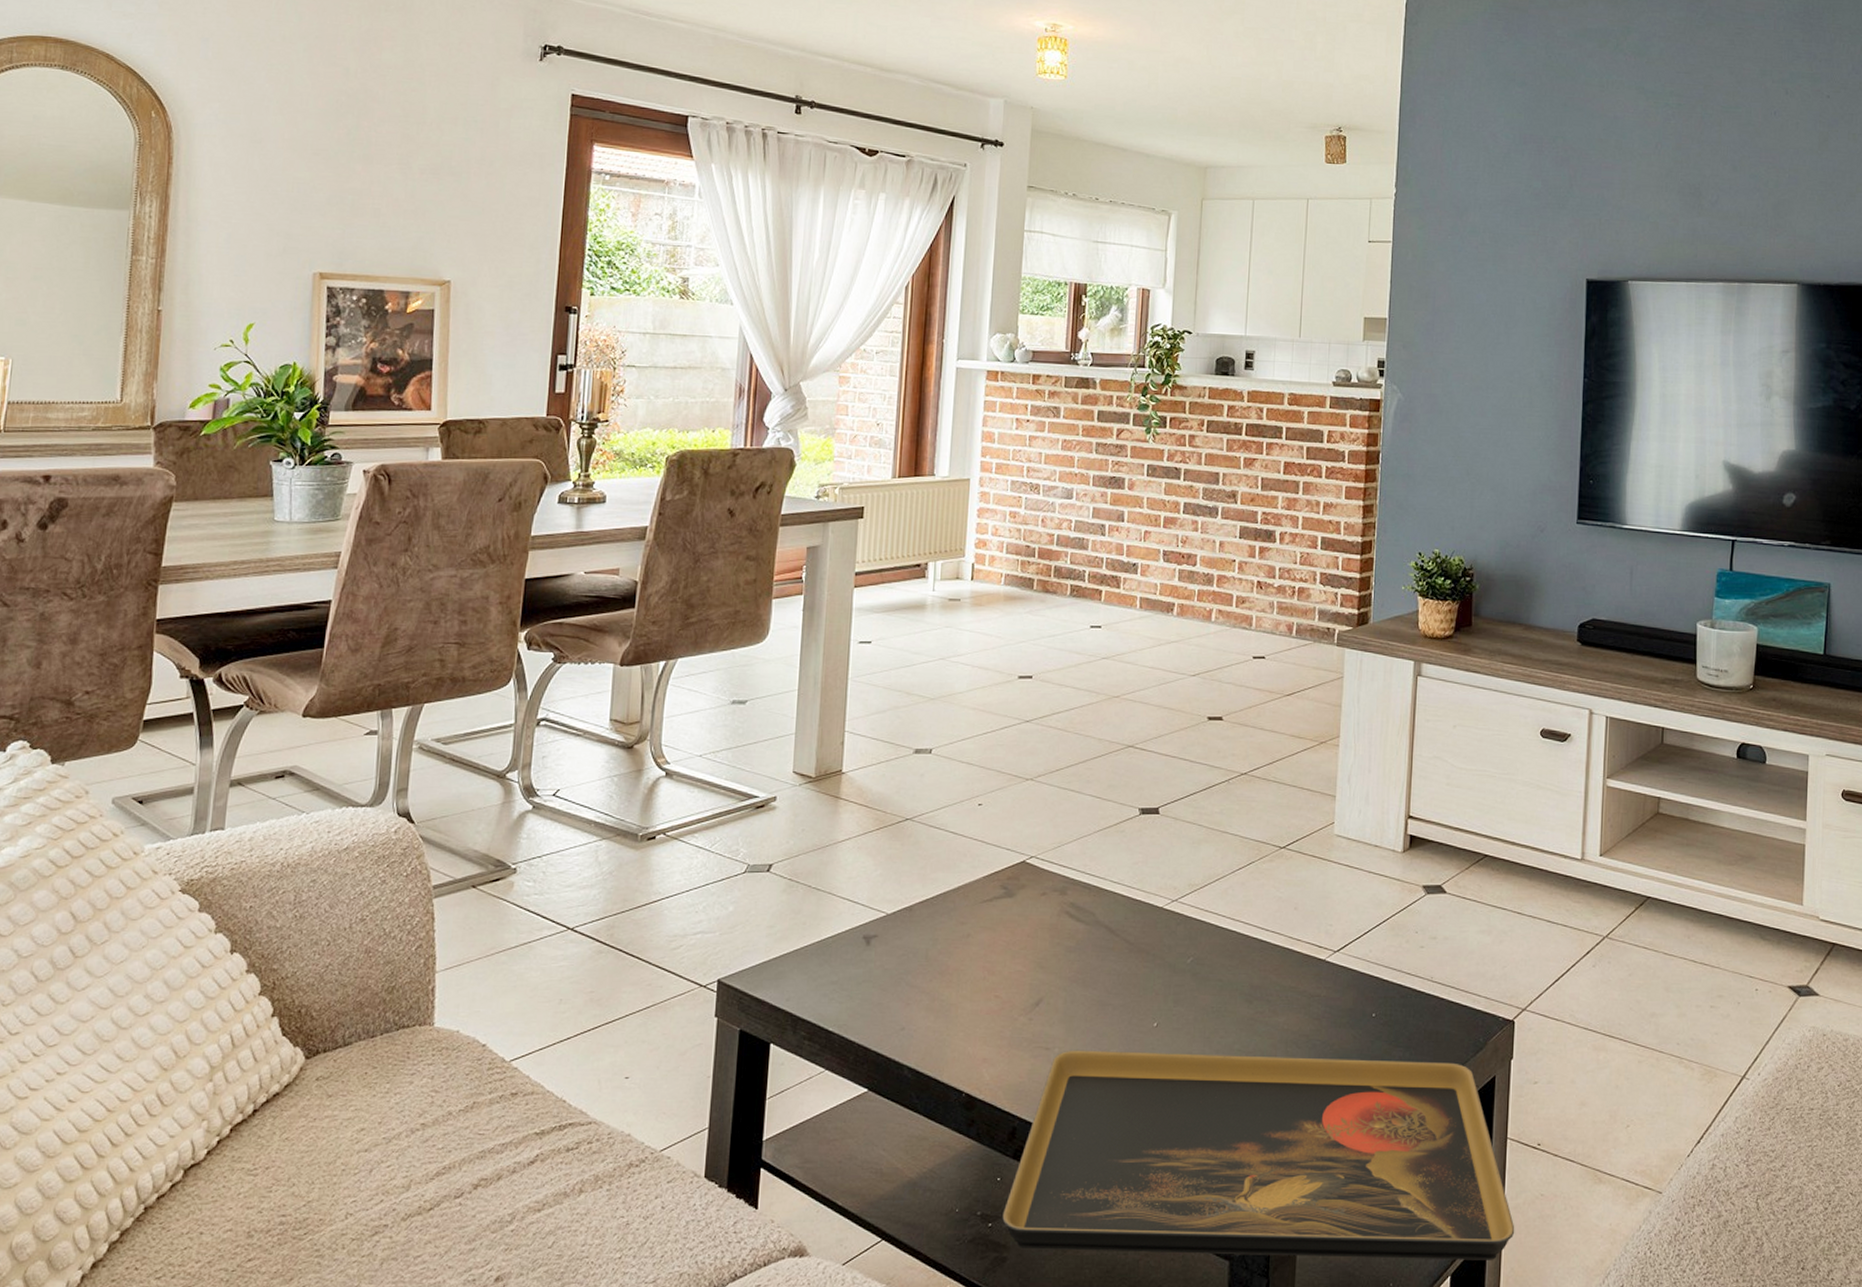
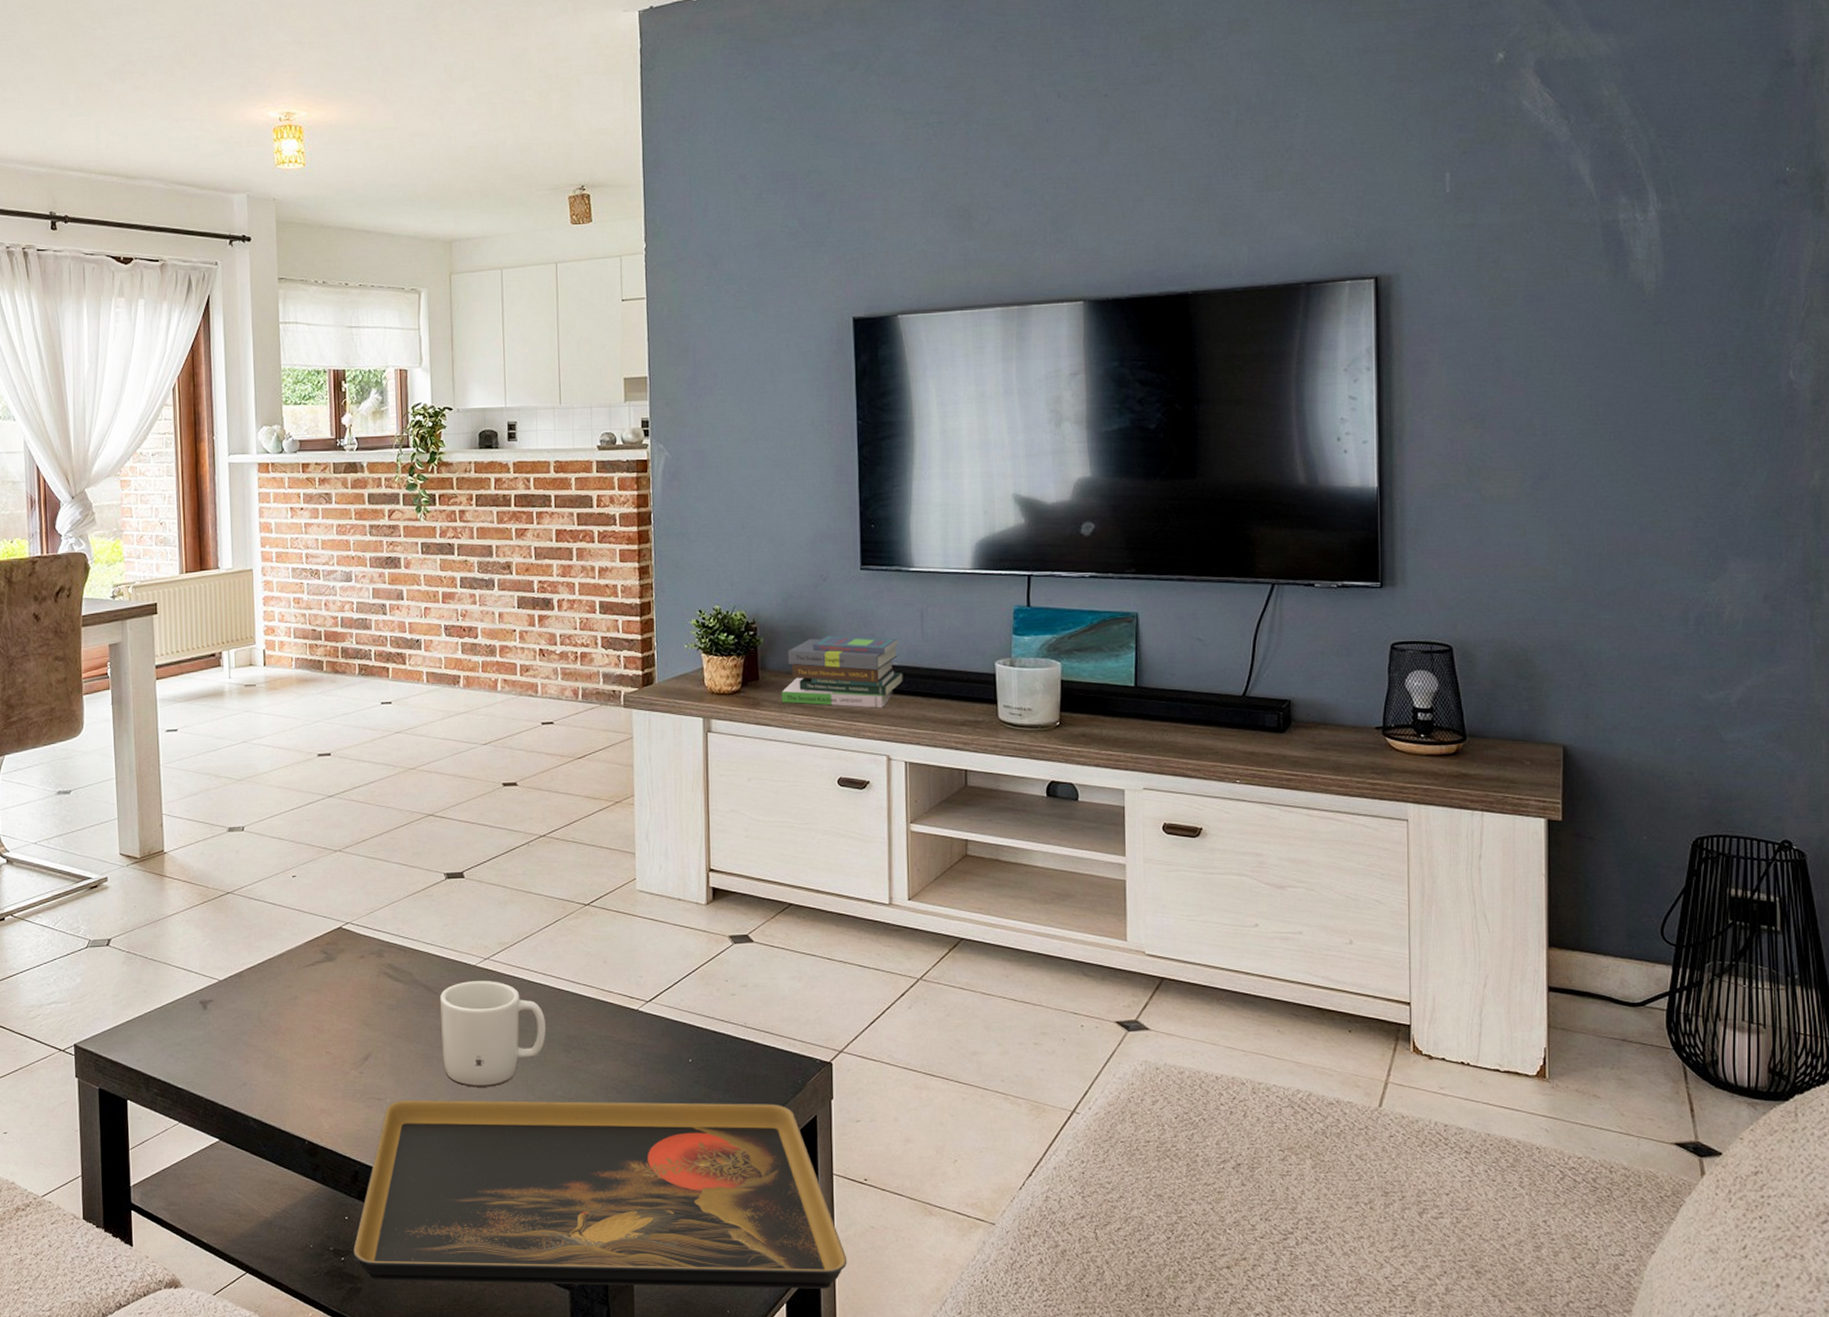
mug: none [1118,924,1231,1038] -> present [440,981,547,1087]
books: none [1492,587,1610,662] -> present [781,635,903,708]

